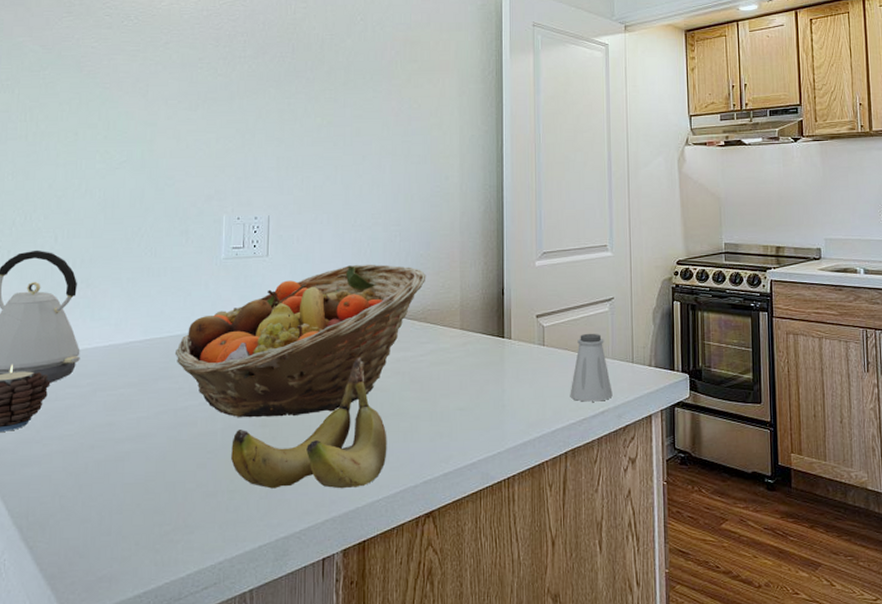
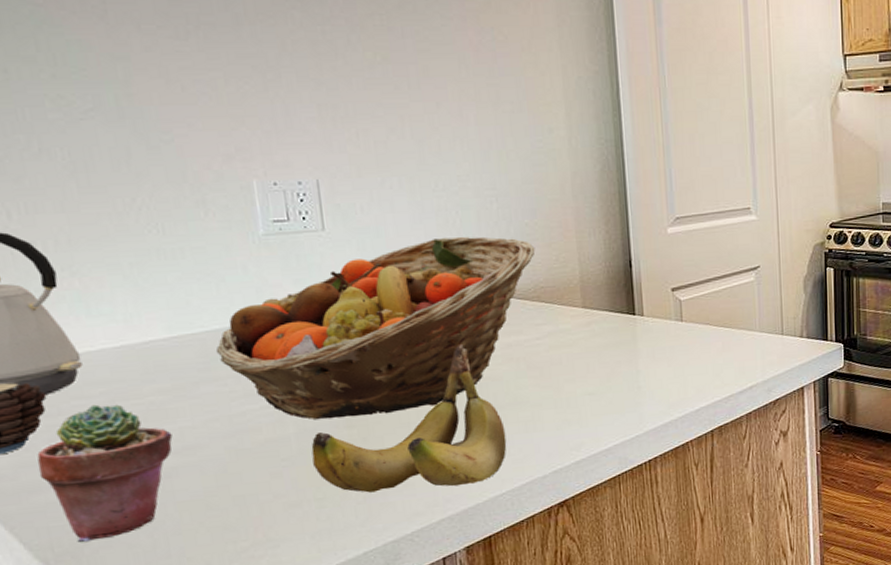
potted succulent: none [32,393,131,513] -> present [37,404,173,542]
saltshaker: present [570,333,613,402] -> none [713,305,761,378]

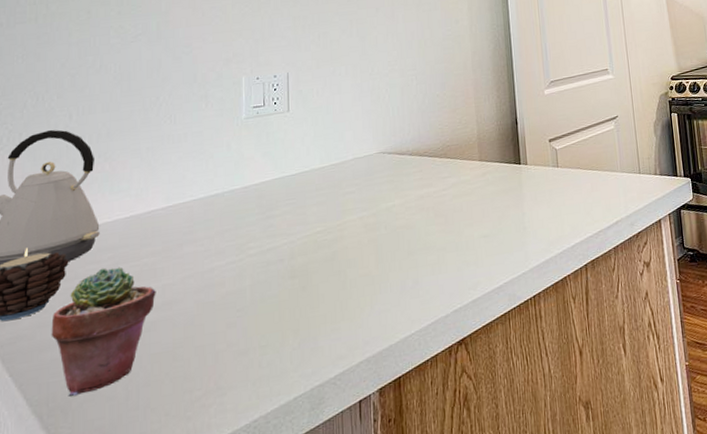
fruit basket: present [215,236,535,419] -> none [199,107,444,272]
banana: present [311,343,507,493] -> none [261,198,417,339]

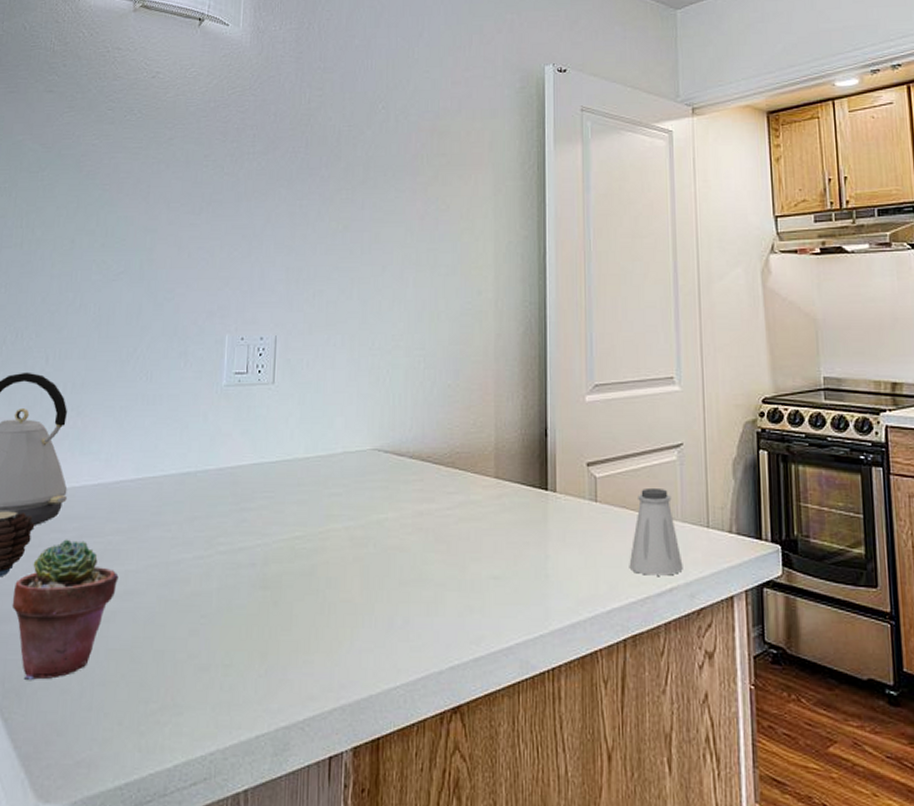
saltshaker: none [585,150,624,215] -> present [629,487,683,576]

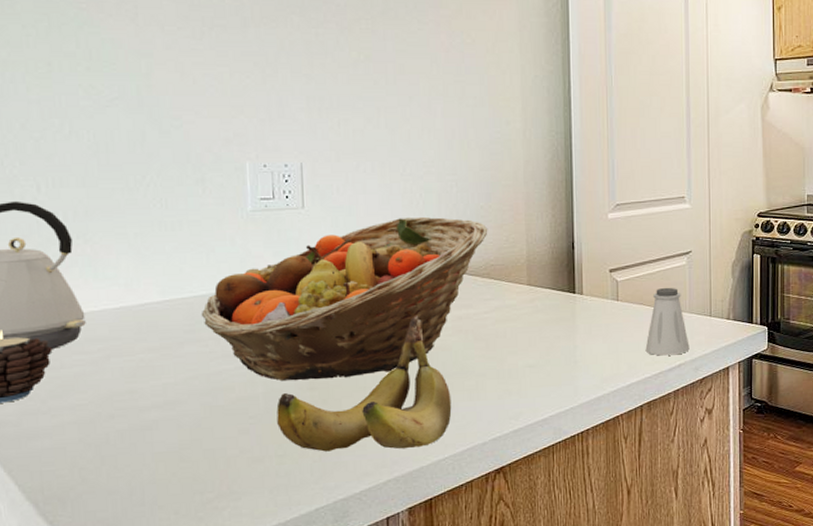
potted succulent: present [12,539,119,680] -> none [38,359,156,486]
fruit basket: none [168,395,455,578] -> present [201,216,488,381]
banana: none [227,507,407,671] -> present [276,315,452,452]

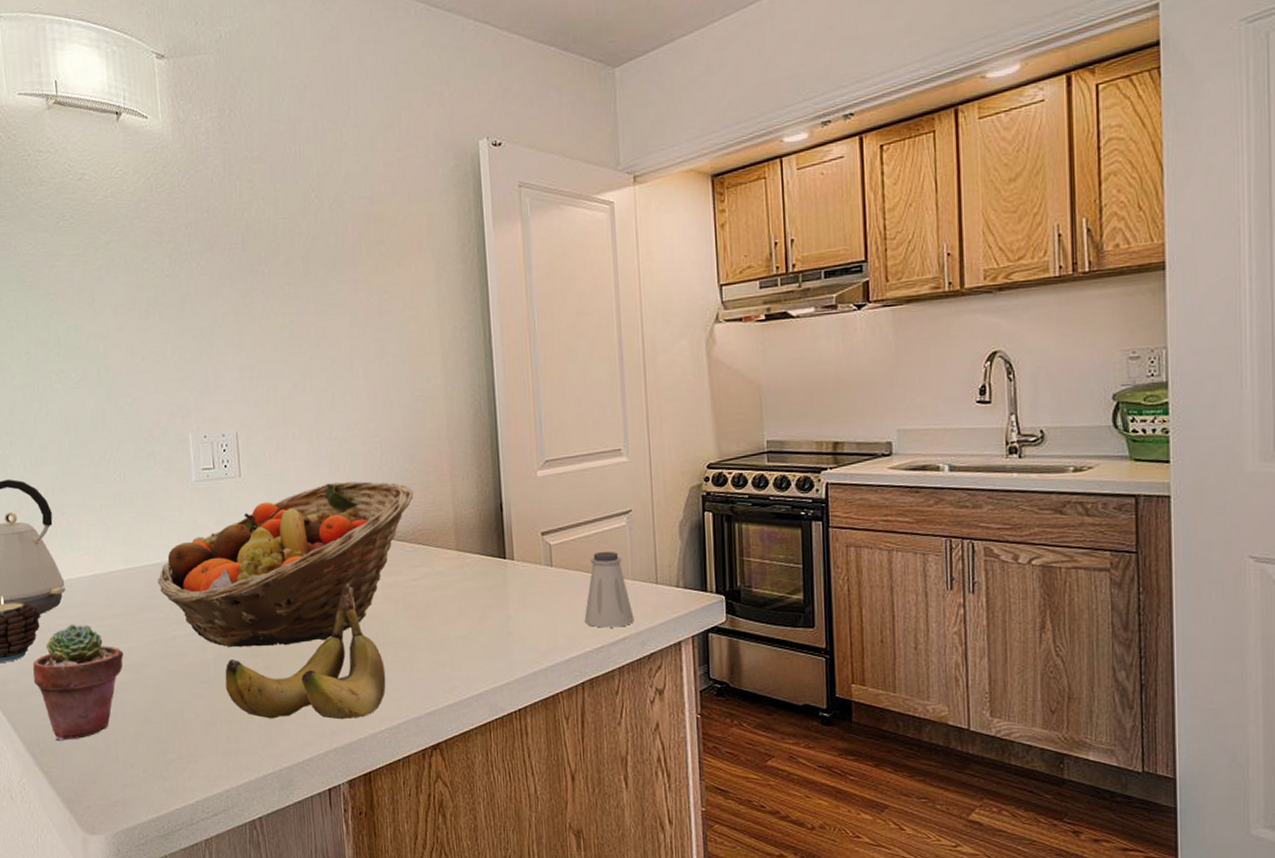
potted succulent: none [38,359,156,486] -> present [33,624,124,741]

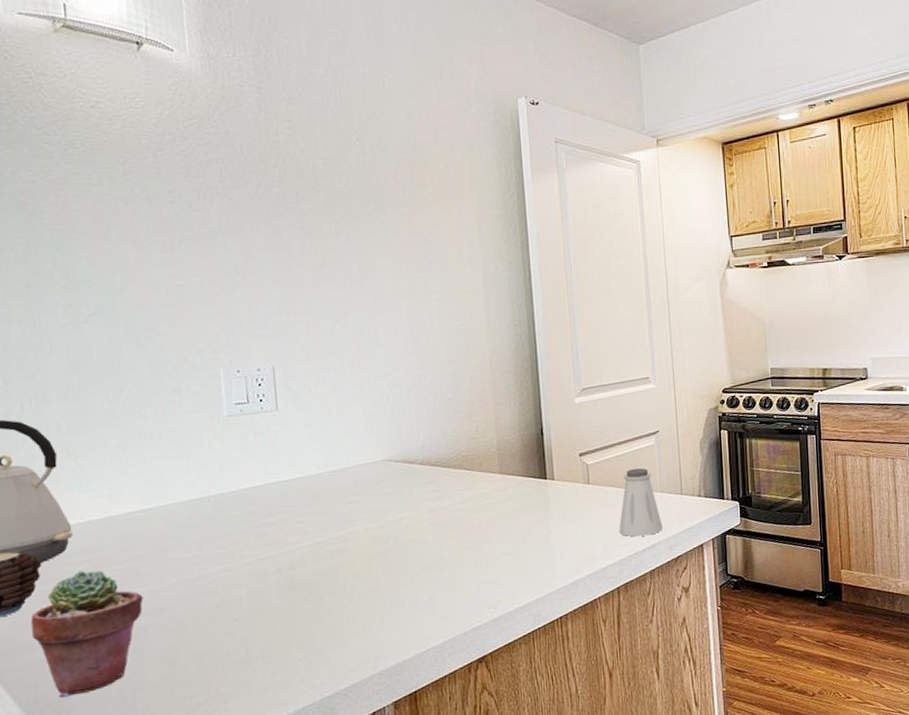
fruit basket: present [157,481,414,648] -> none [183,411,458,582]
banana: present [225,582,386,720] -> none [260,509,432,650]

